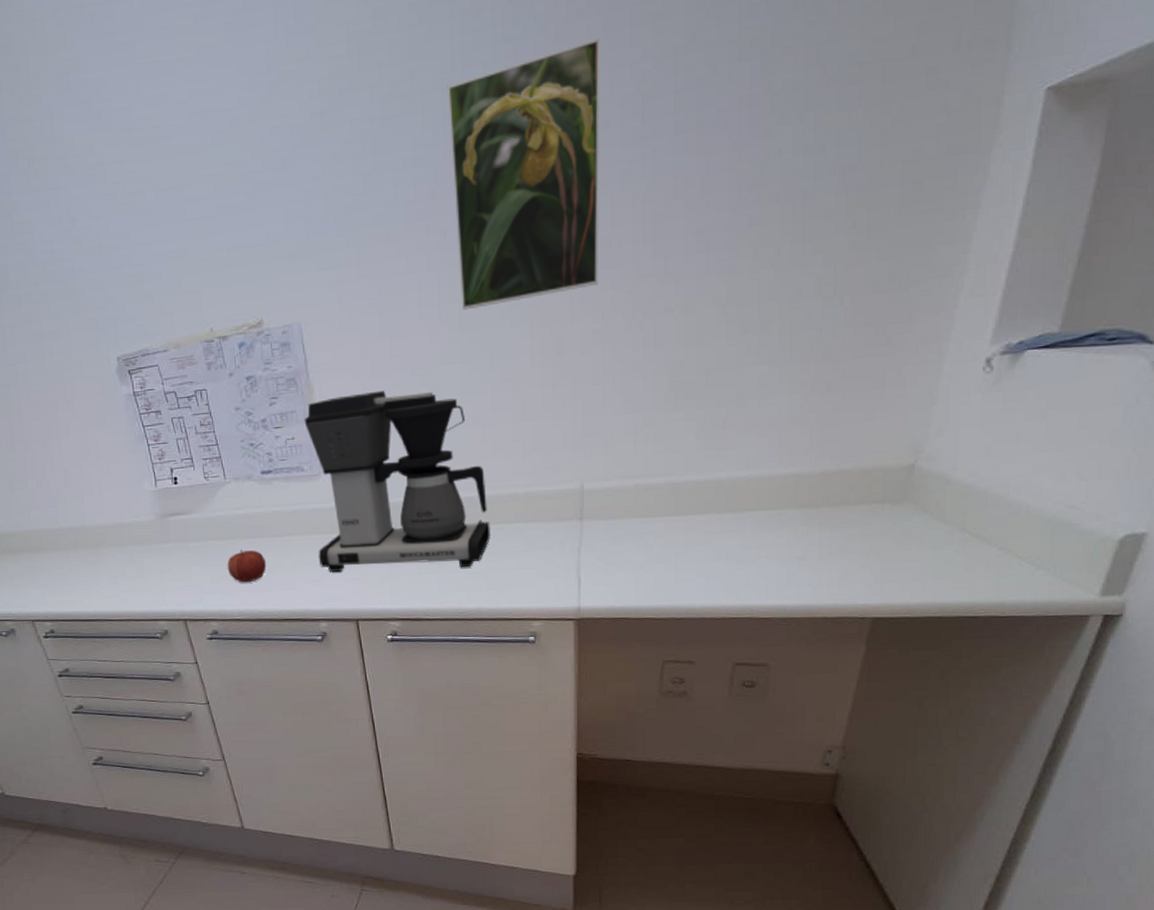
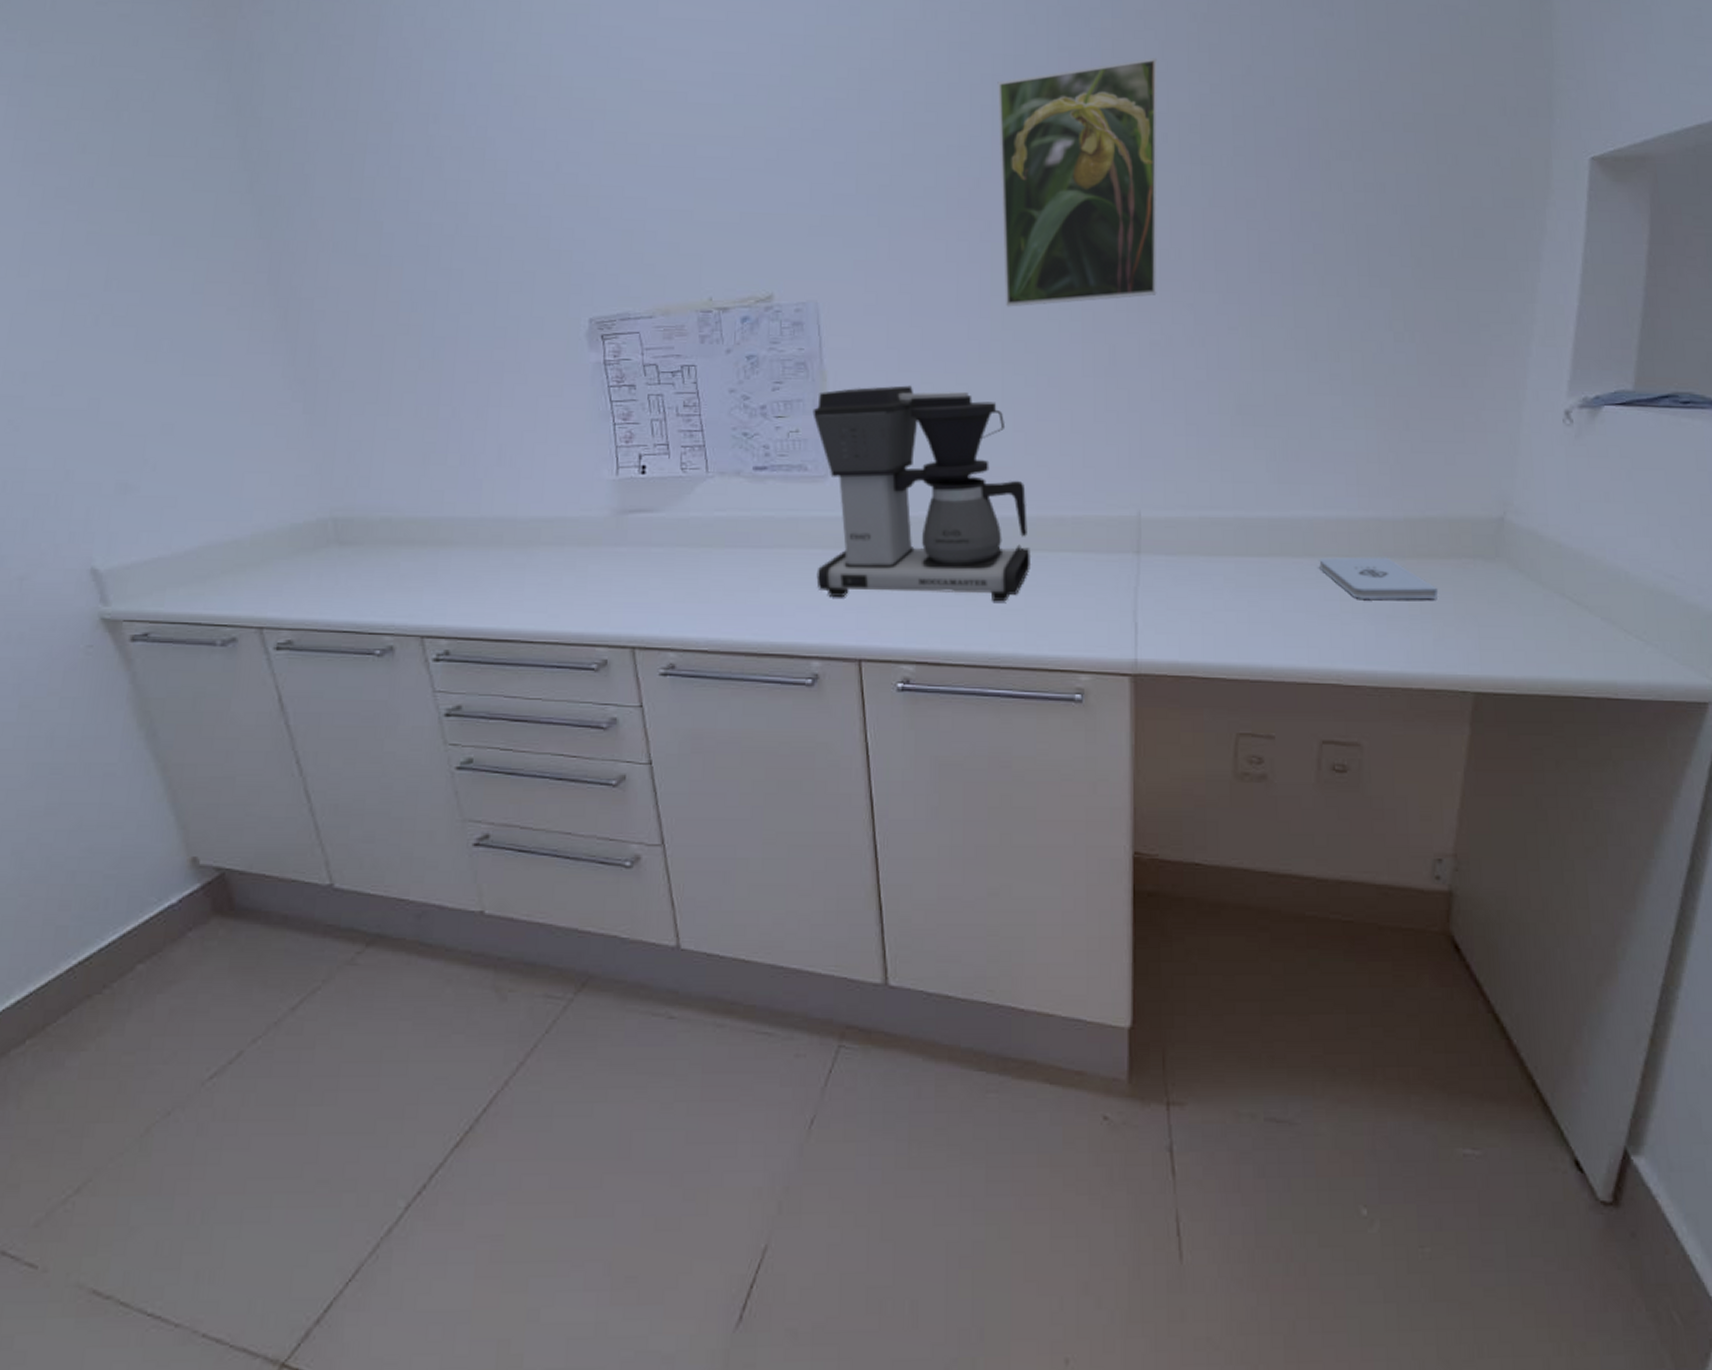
fruit: present [227,550,267,583] -> none [697,561,749,604]
notepad: none [739,508,847,546] -> present [1318,556,1439,600]

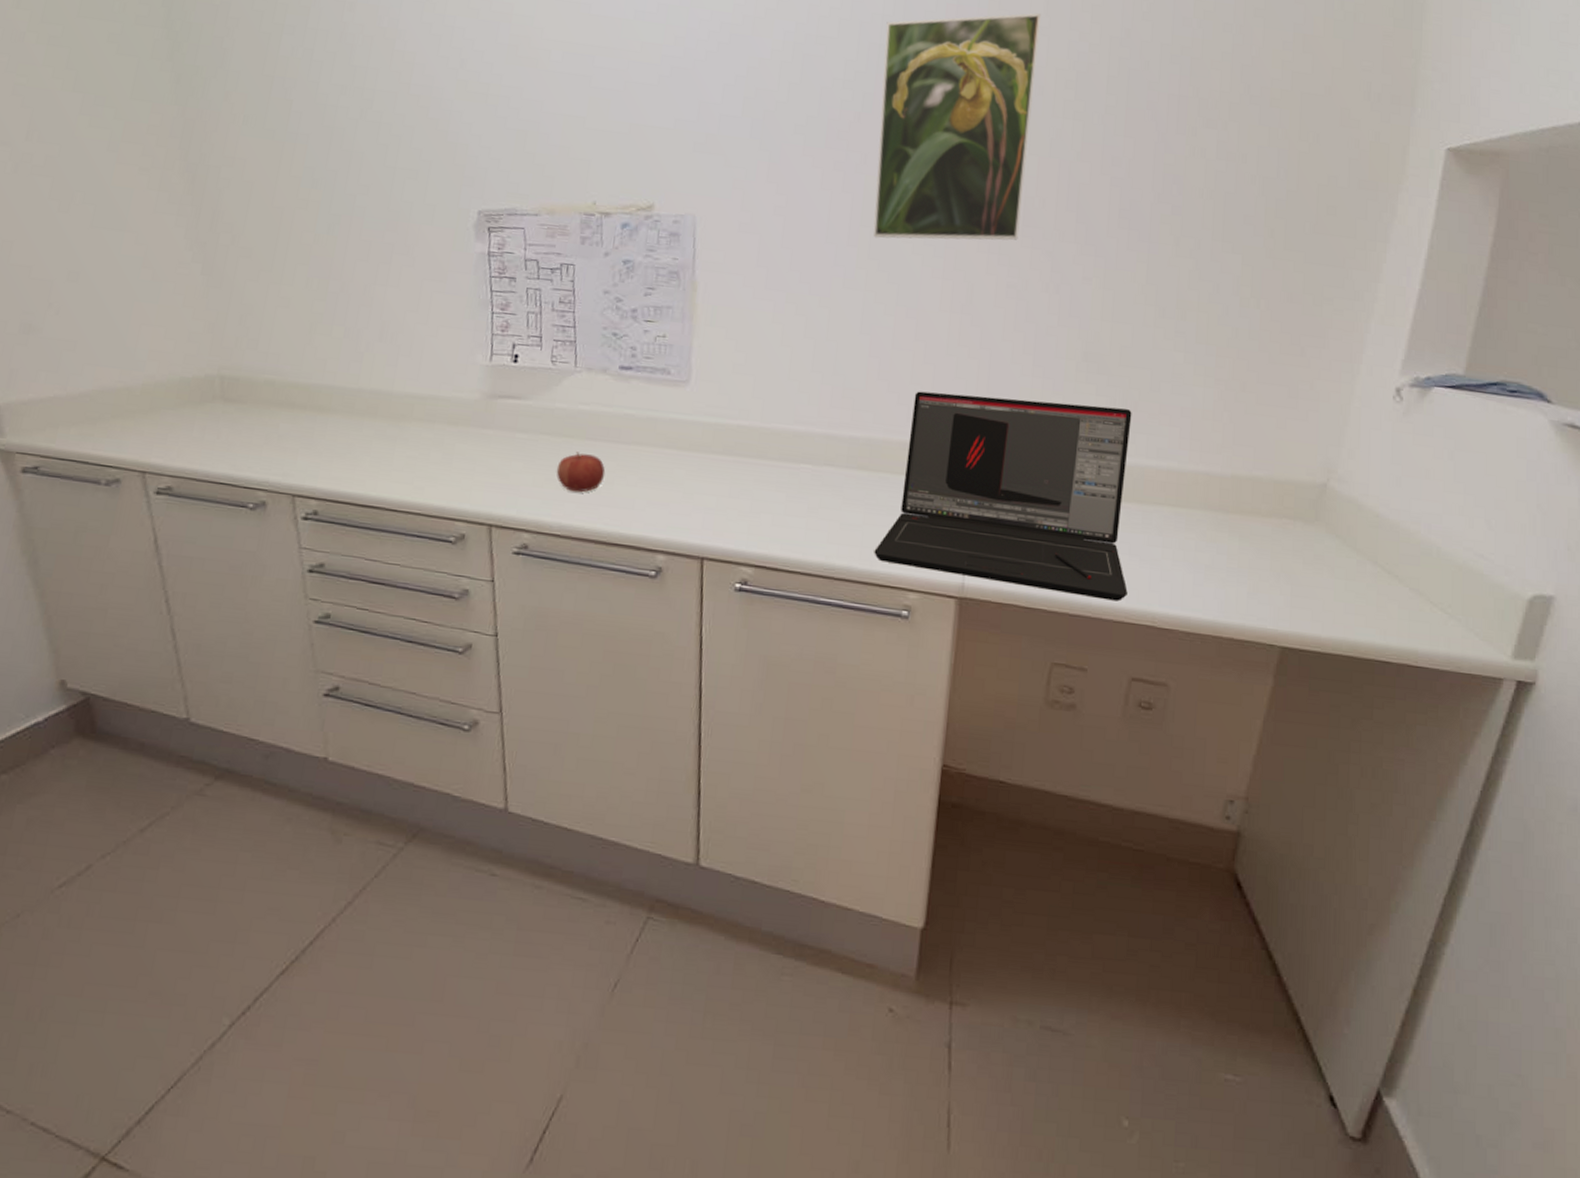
fruit: none [697,561,749,604] -> present [556,452,606,493]
coffee maker: present [812,385,1032,602] -> none [668,300,875,517]
laptop: none [1039,459,1309,662] -> present [874,391,1132,602]
notepad: present [1318,556,1439,600] -> none [1145,504,1257,555]

